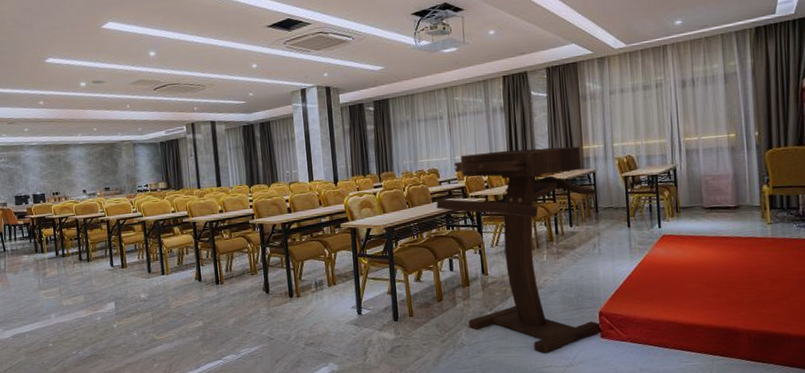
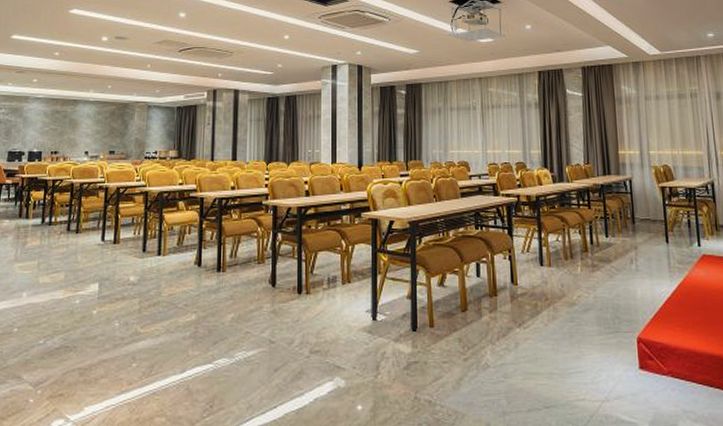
lectern: present [436,146,603,354] -> none [465,148,642,384]

